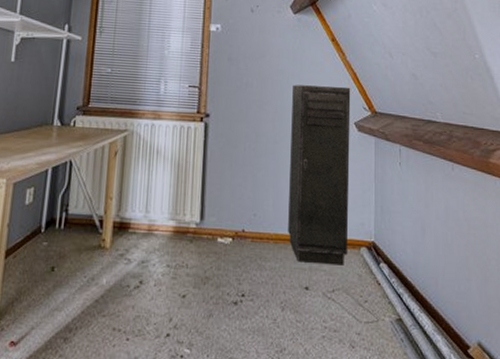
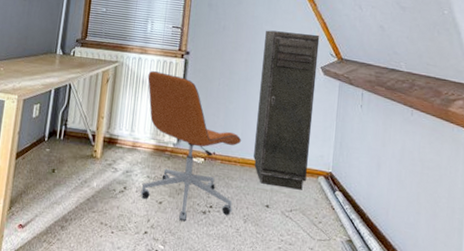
office chair: none [160,139,274,317] -> present [140,71,242,222]

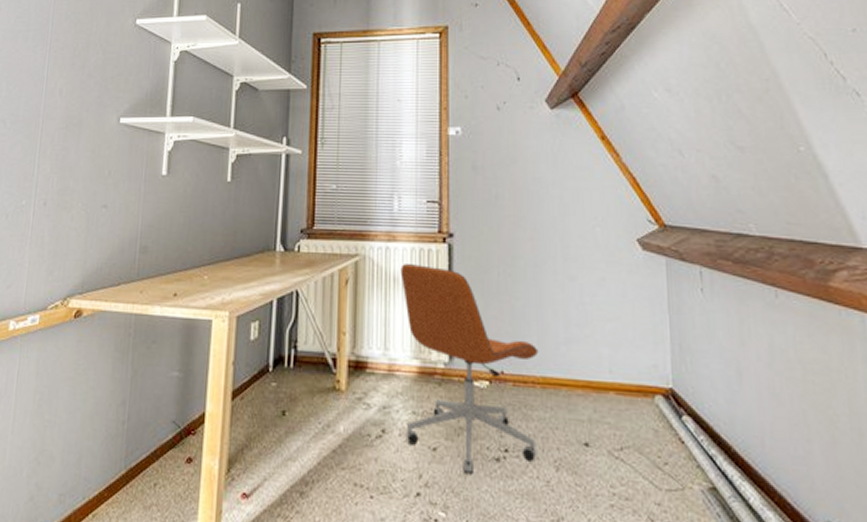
storage cabinet: present [253,30,320,190] -> none [554,195,637,418]

